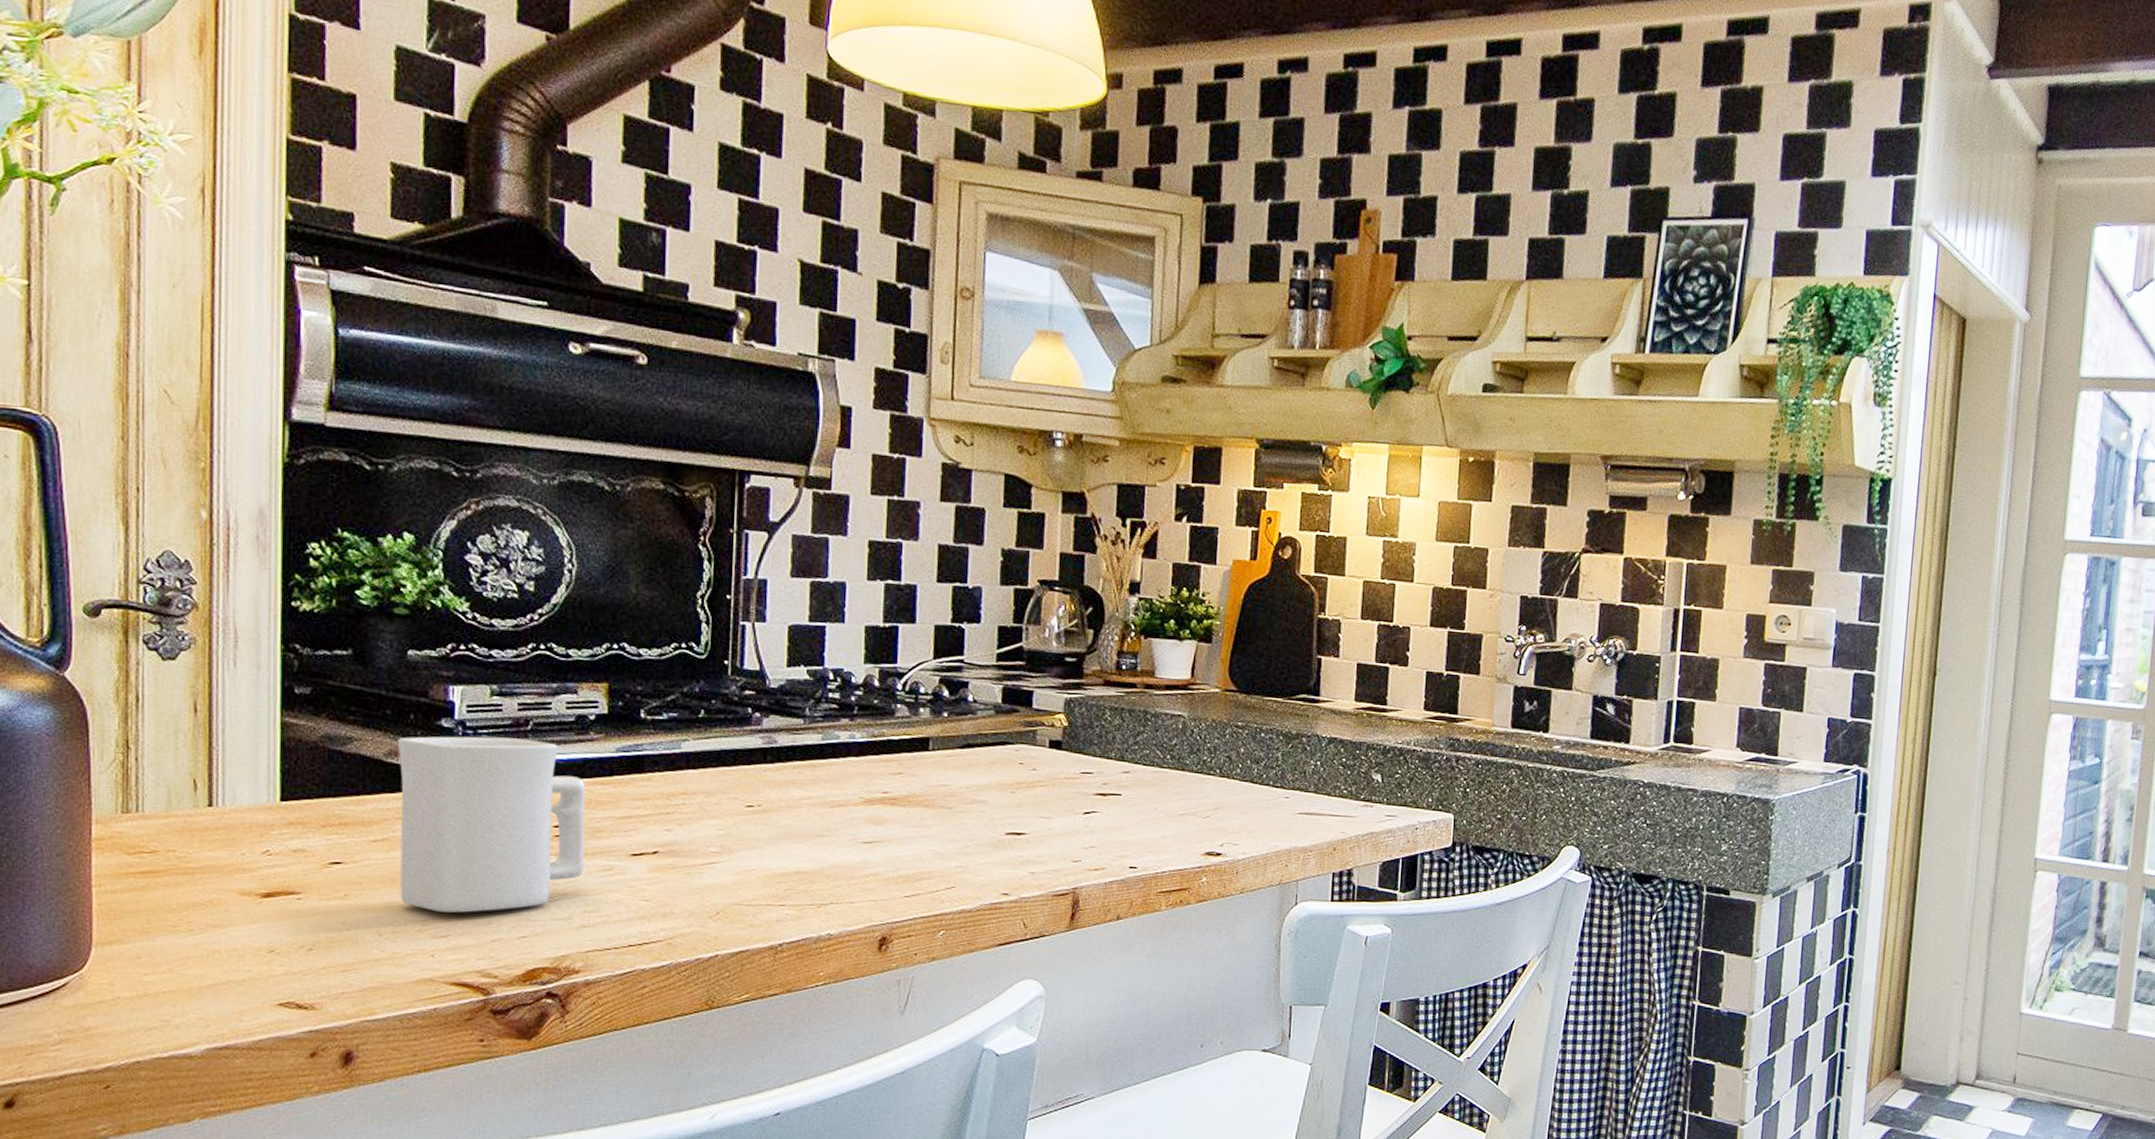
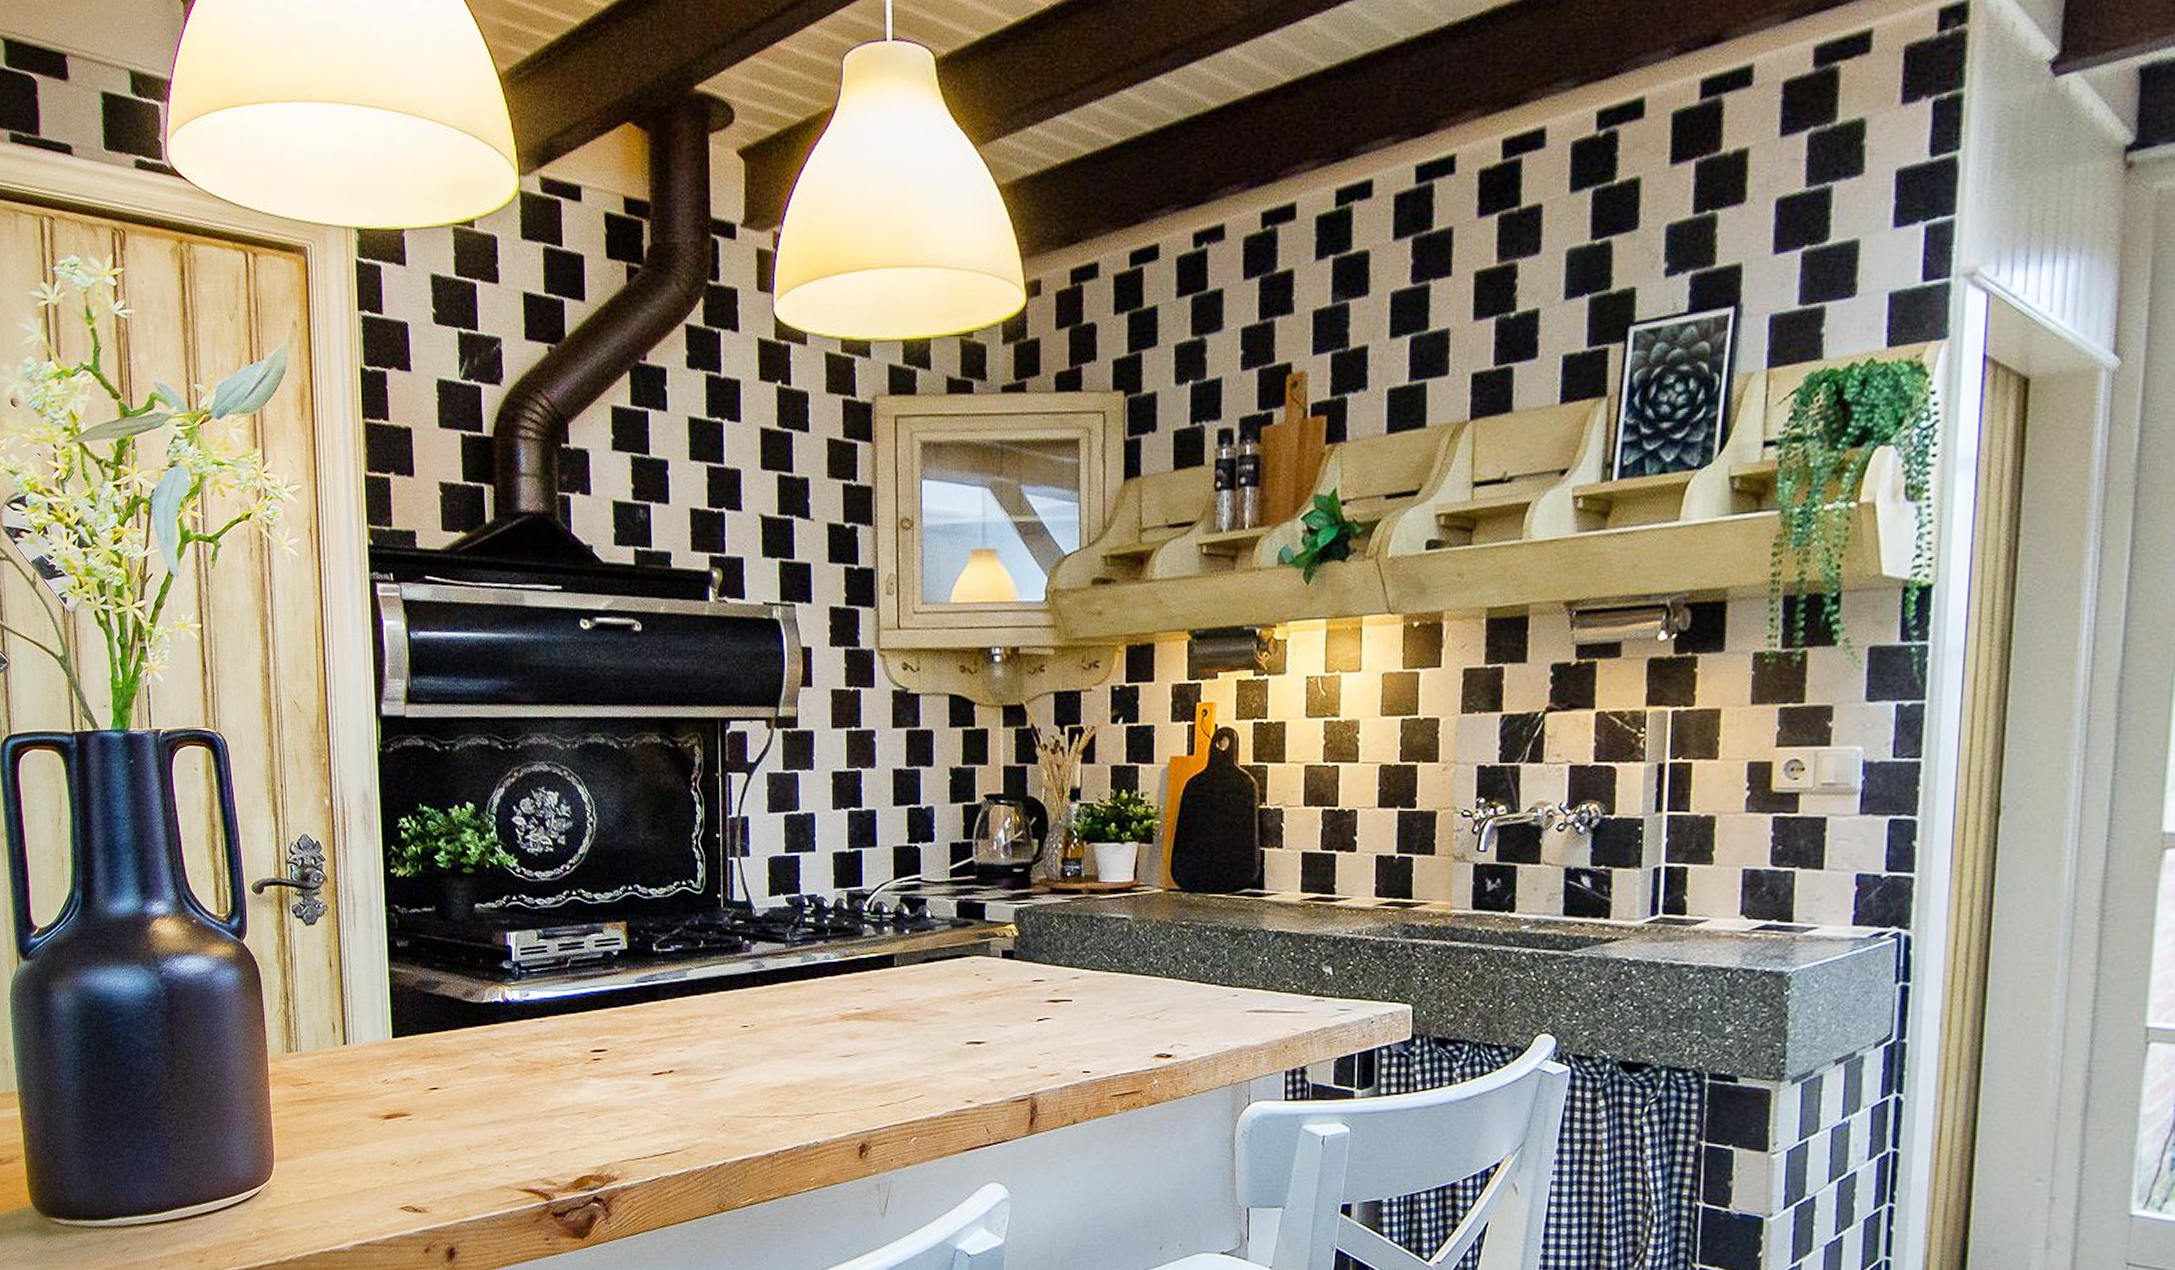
mug: present [397,736,586,913] -> none [471,975,616,1129]

